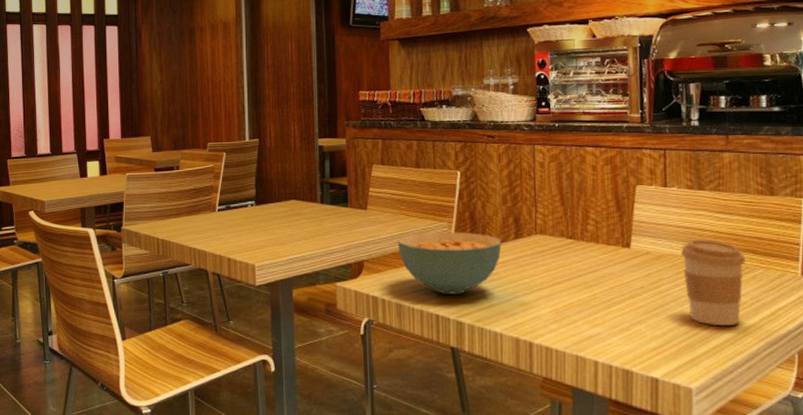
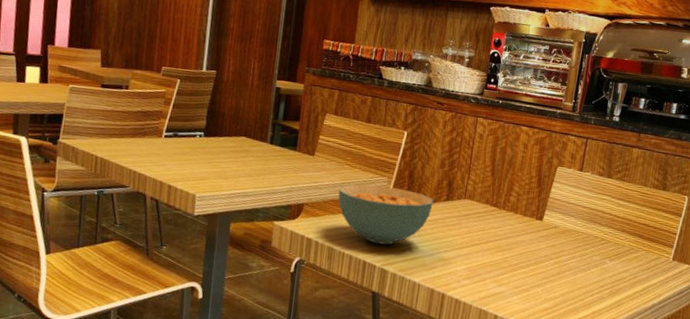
coffee cup: present [681,240,746,326] -> none [579,220,633,296]

